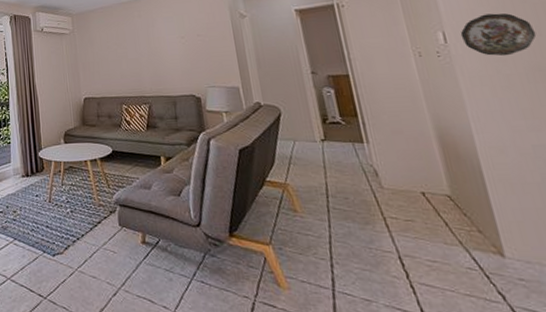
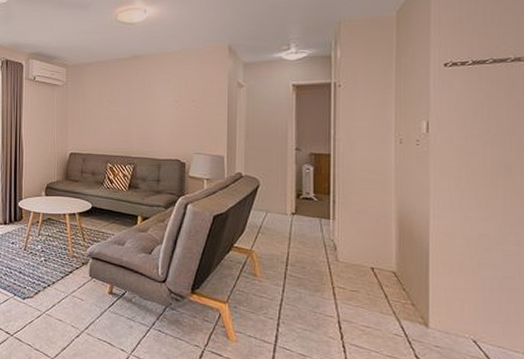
decorative plate: present [460,13,537,57] -> none [443,108,511,151]

